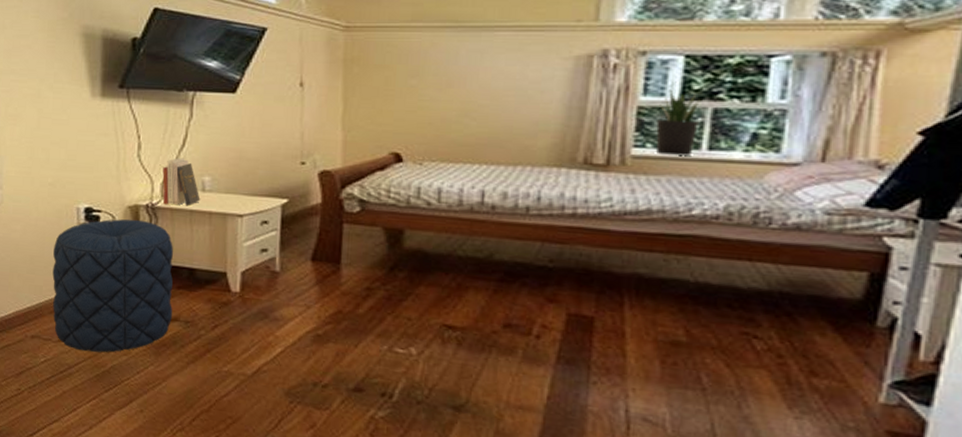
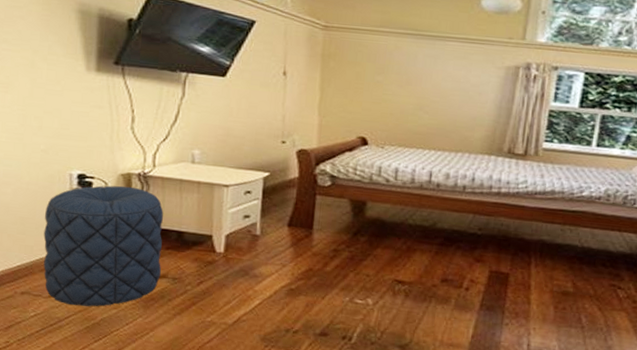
books: present [162,157,200,207] -> none [154,132,190,176]
planter: present [656,89,700,157] -> none [560,98,593,151]

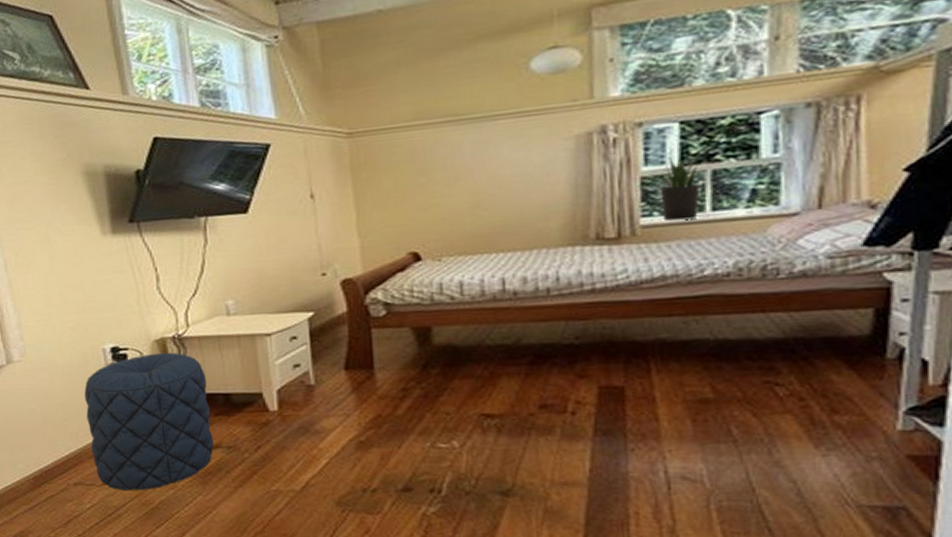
planter: none [560,98,593,151] -> present [660,156,700,222]

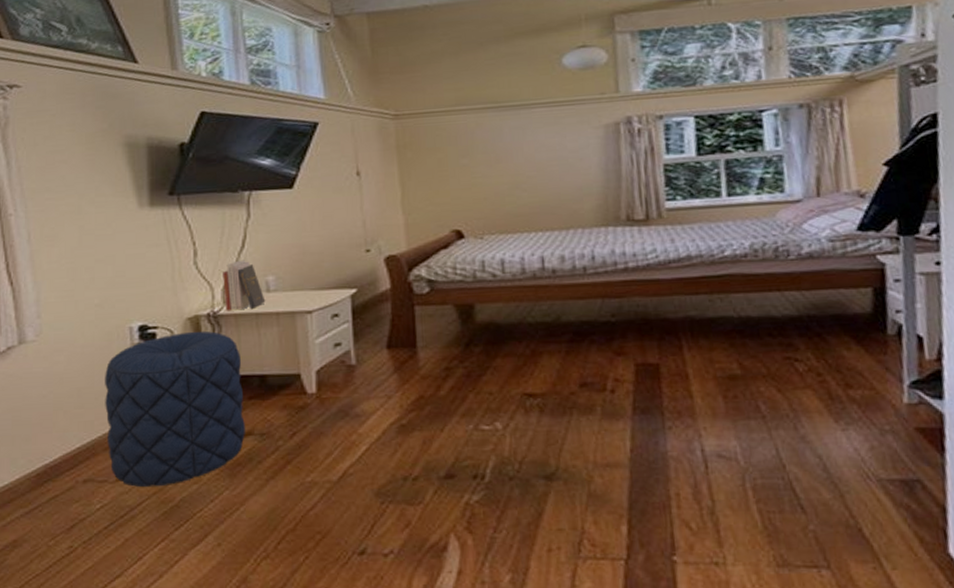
books: none [184,284,226,334] -> present [223,260,266,311]
planter: present [660,156,700,222] -> none [681,146,716,206]

